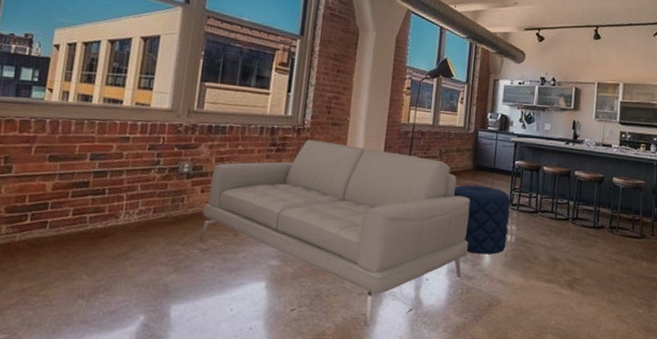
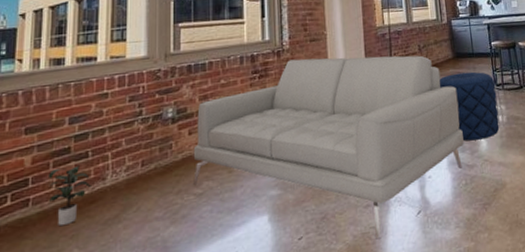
potted plant: none [65,198,105,253] -> present [47,165,91,227]

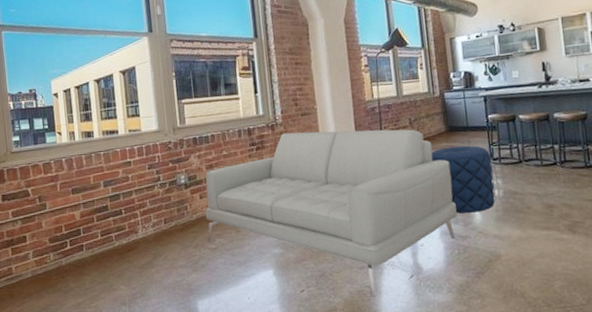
potted plant: present [47,165,91,227] -> none [94,220,128,268]

